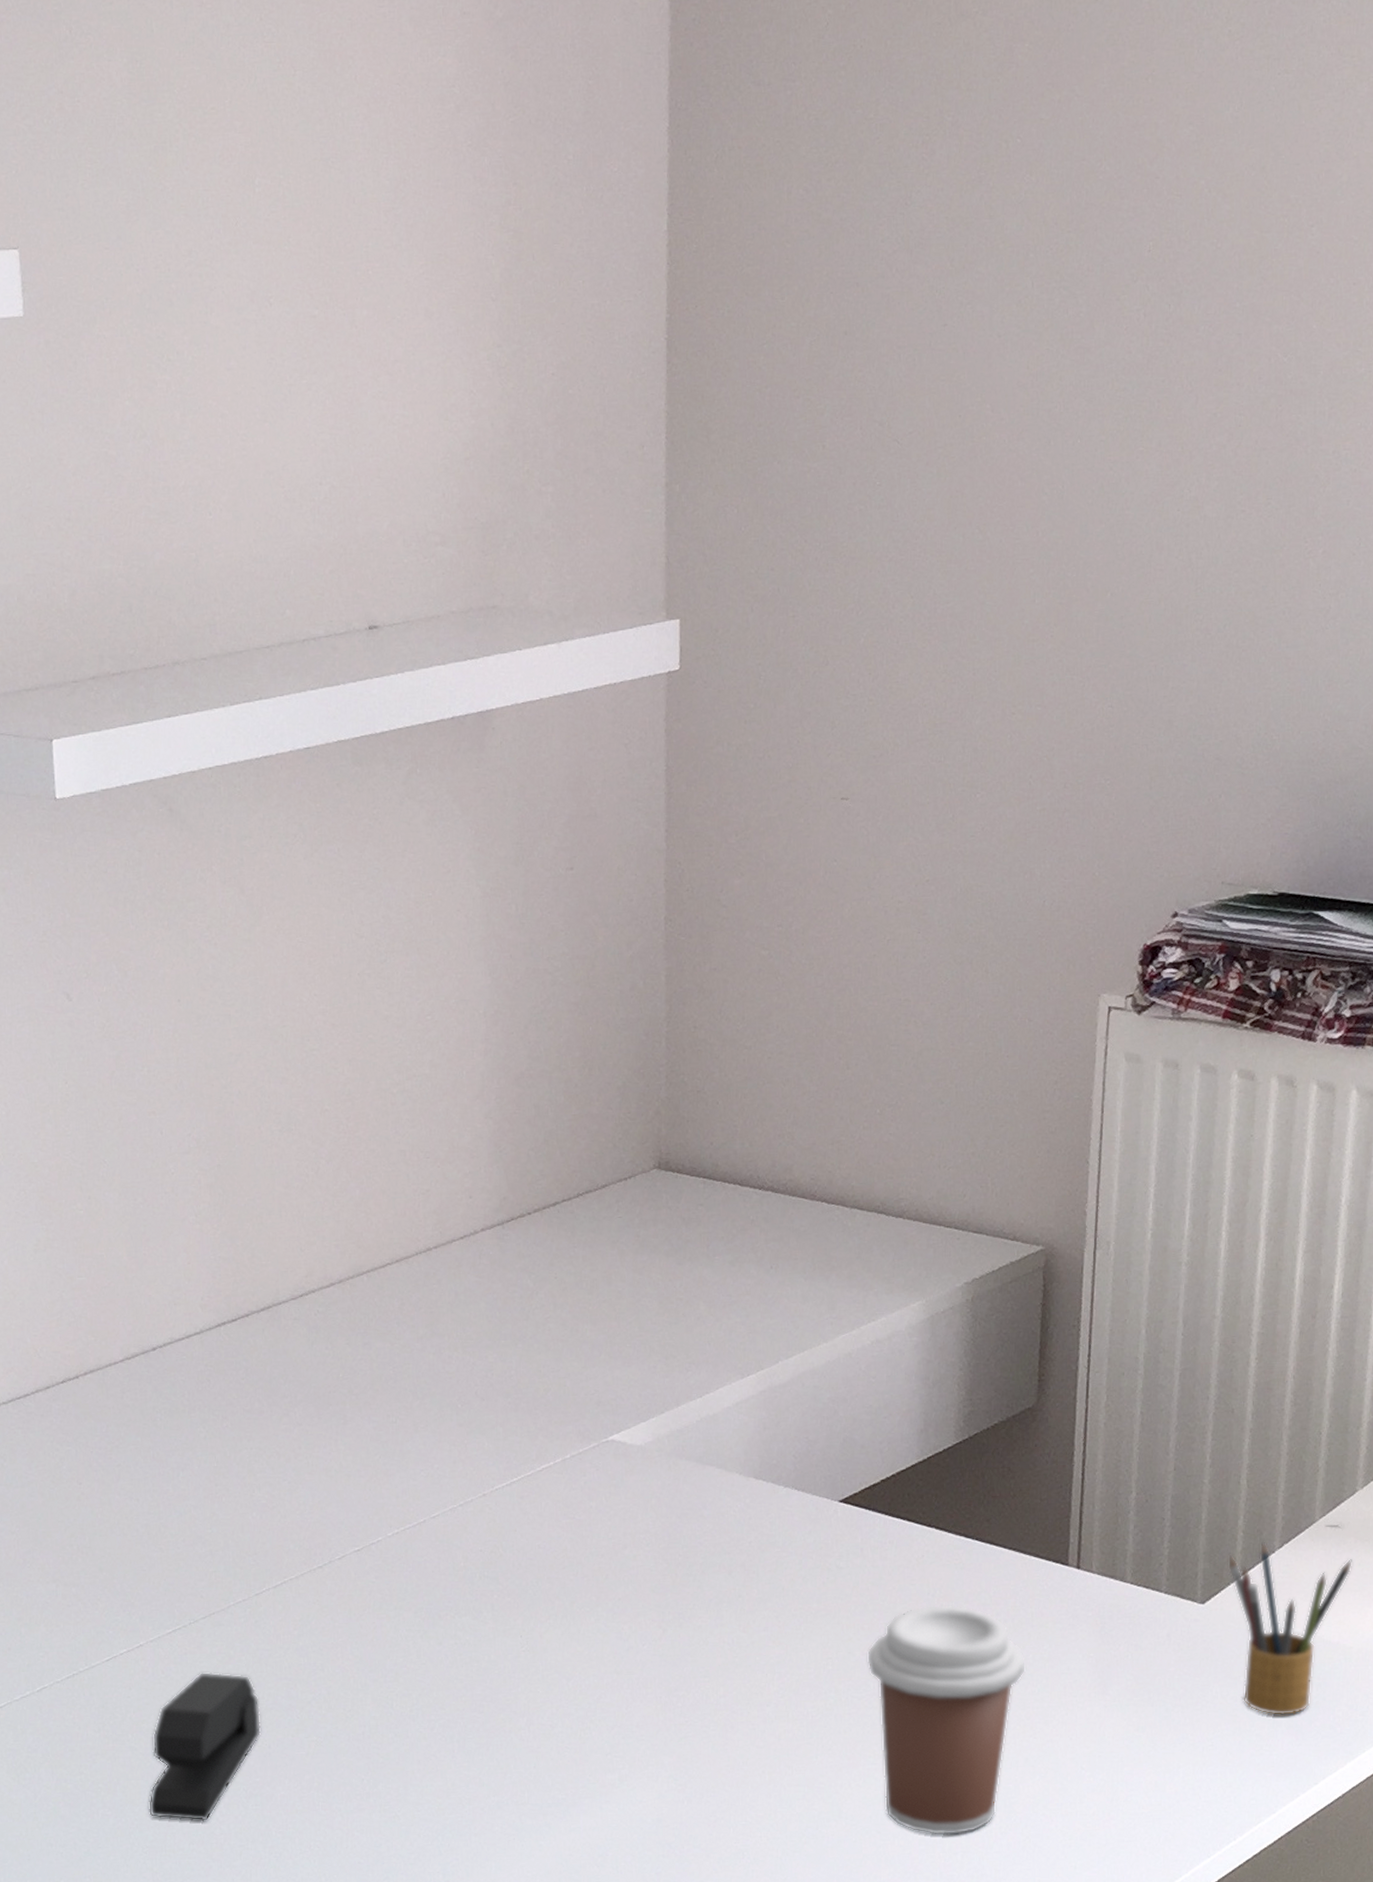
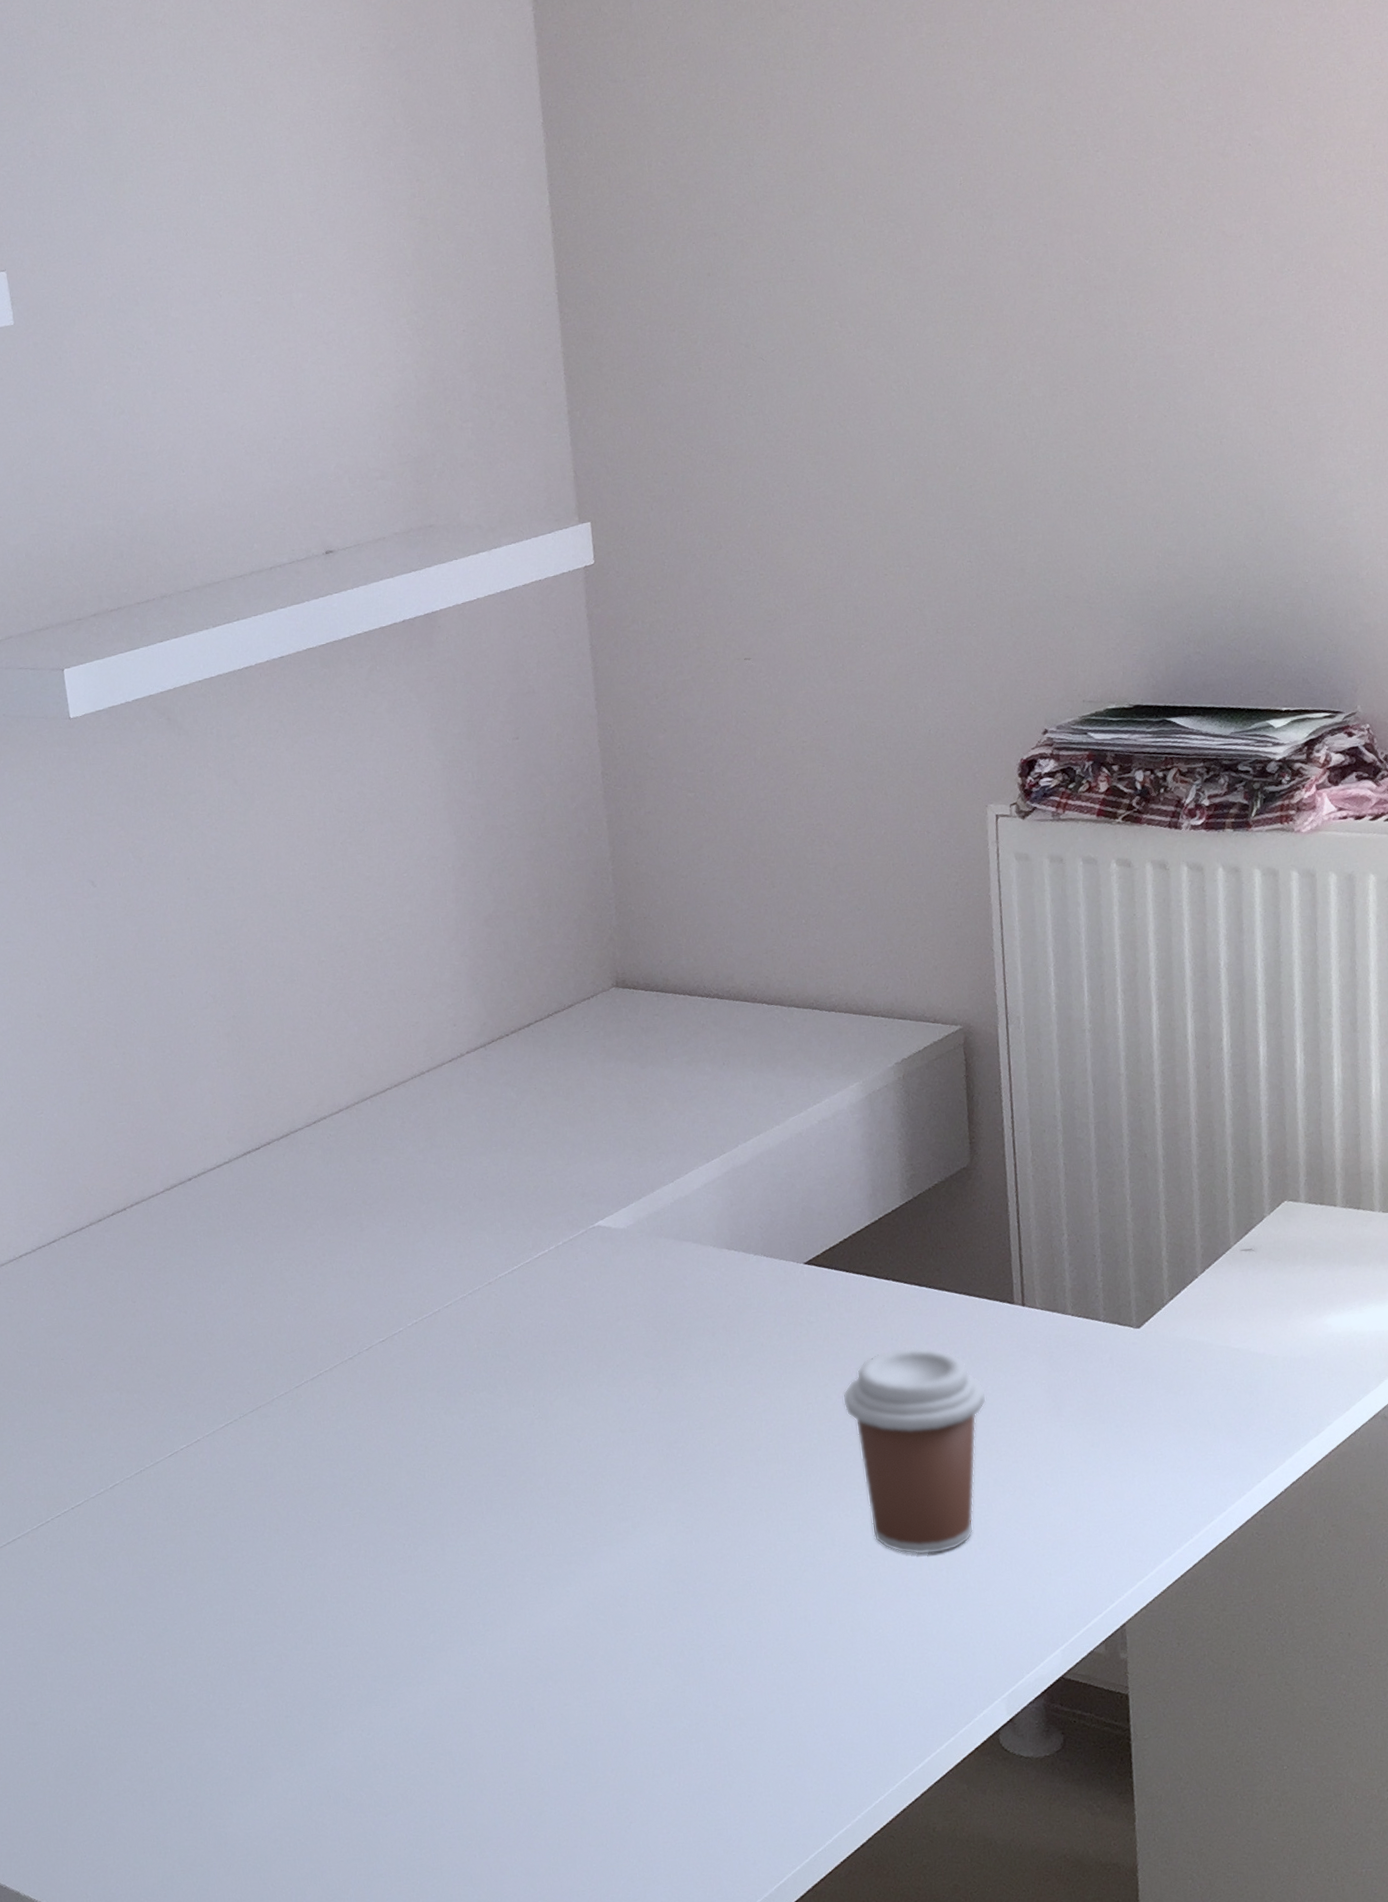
stapler: present [148,1671,261,1821] -> none [214,1459,310,1594]
pencil box: present [1227,1541,1353,1716] -> none [1156,1268,1269,1424]

